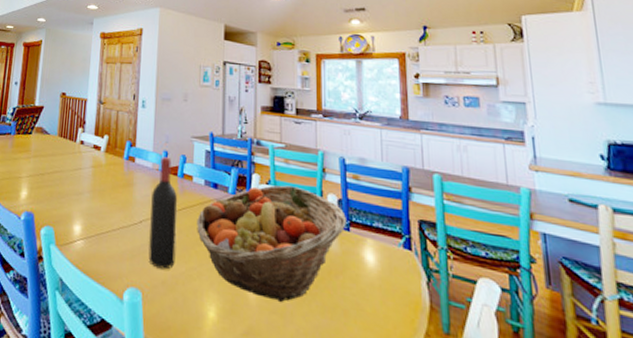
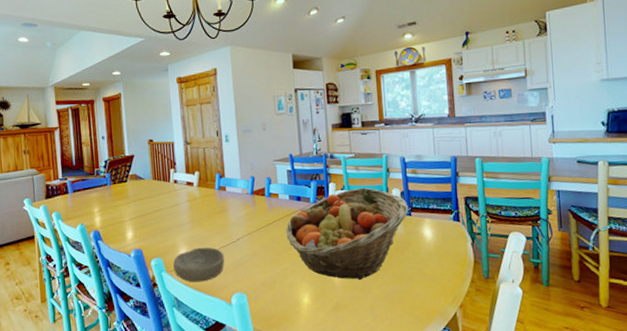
bowl: none [64,222,123,266] -> present [173,247,225,283]
wine bottle: present [148,157,178,270] -> none [244,181,272,274]

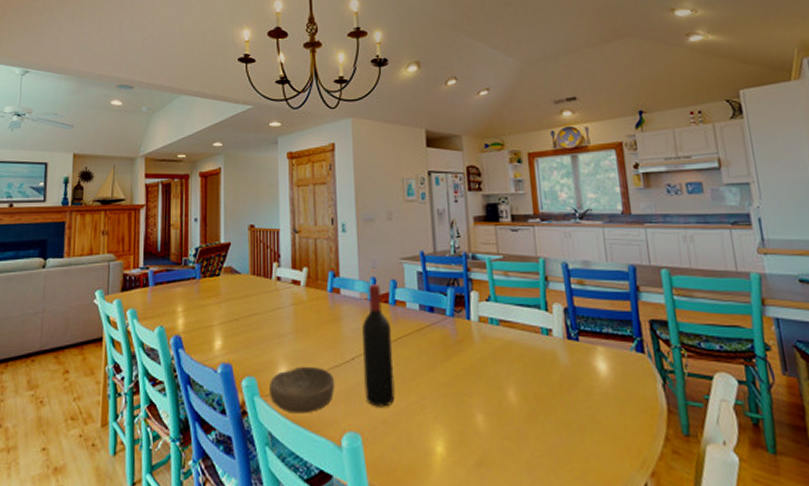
wine bottle: none [244,181,272,274] -> present [362,284,395,407]
fruit basket: present [286,187,408,280] -> none [415,299,575,425]

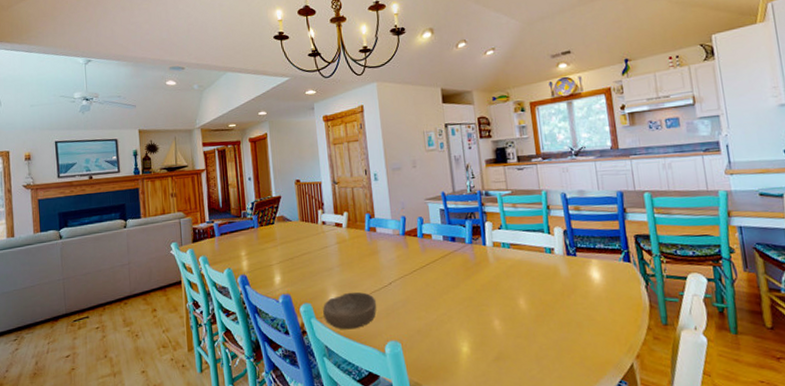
wine bottle: present [362,284,395,407] -> none [396,222,427,320]

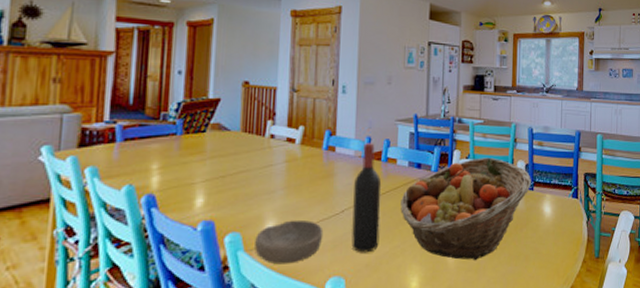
wine bottle: none [396,222,427,320] -> present [351,143,382,253]
fruit basket: none [441,226,573,327] -> present [400,157,531,260]

